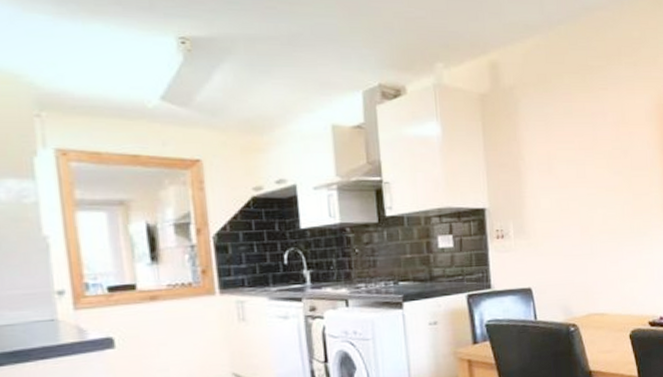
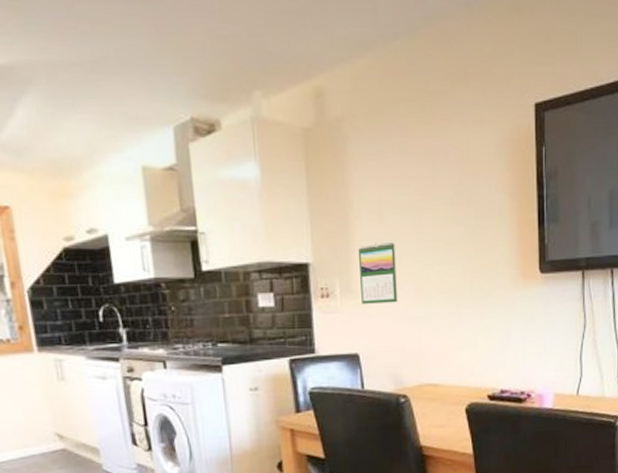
calendar: none [530,189,566,244] -> present [359,241,397,304]

